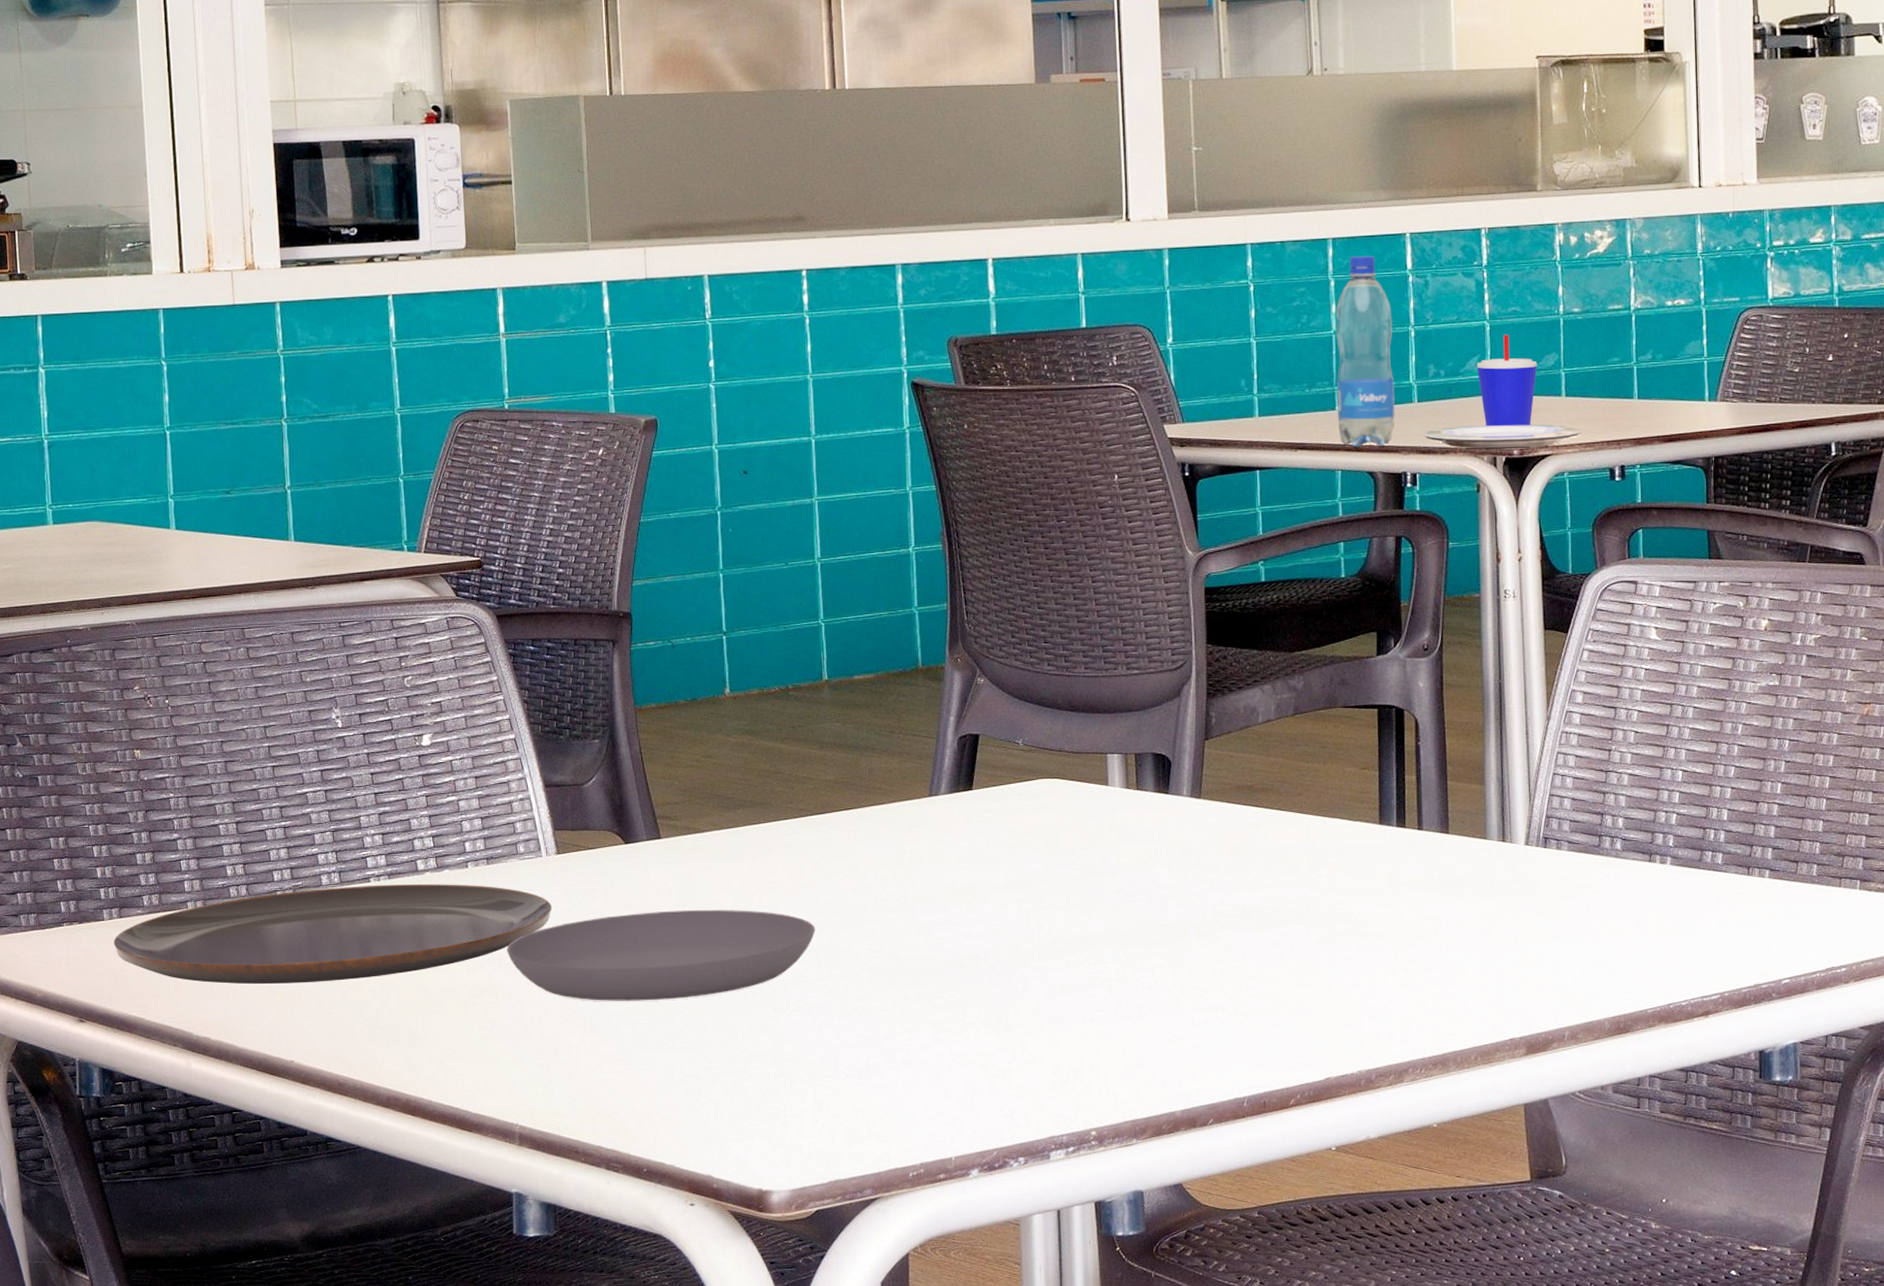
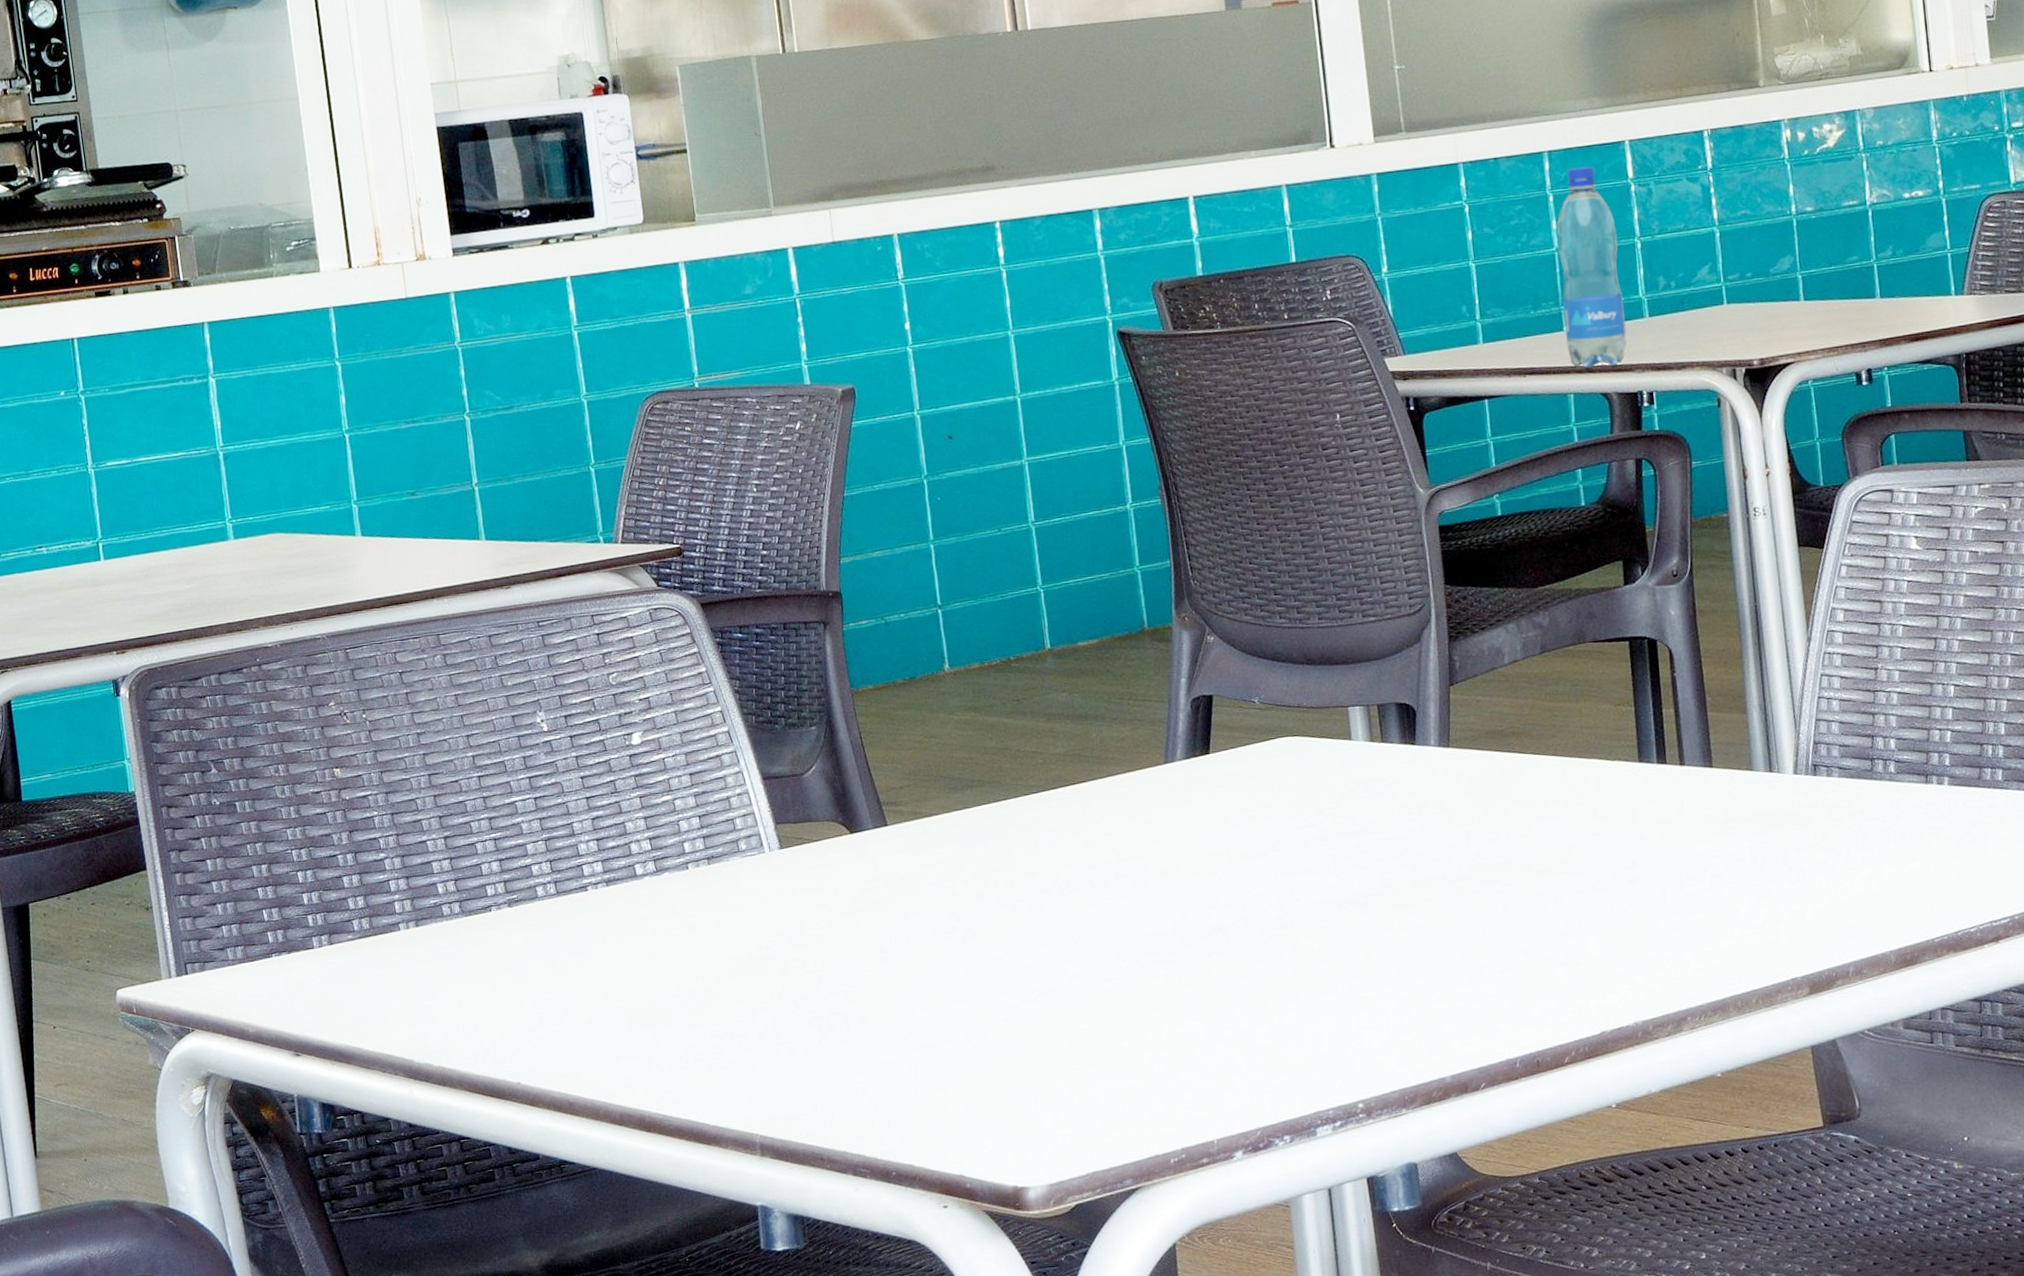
plate: present [114,884,553,984] -> none [325,886,779,1007]
saucer: present [507,910,816,1001] -> none [734,895,1055,1000]
plate: present [1424,424,1582,449] -> none [1658,331,1824,362]
beverage cup: present [1476,334,1538,427] -> none [1708,239,1773,338]

